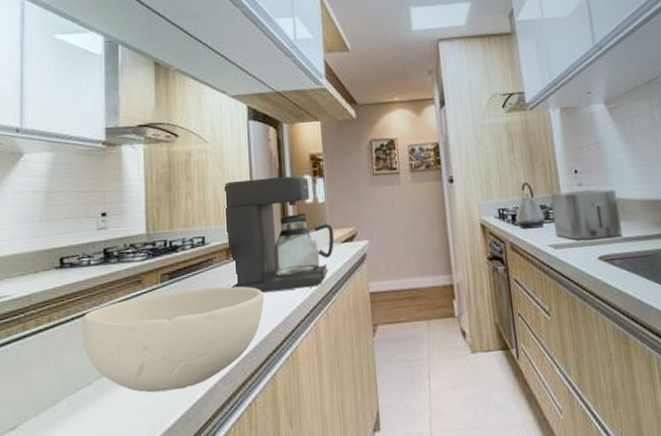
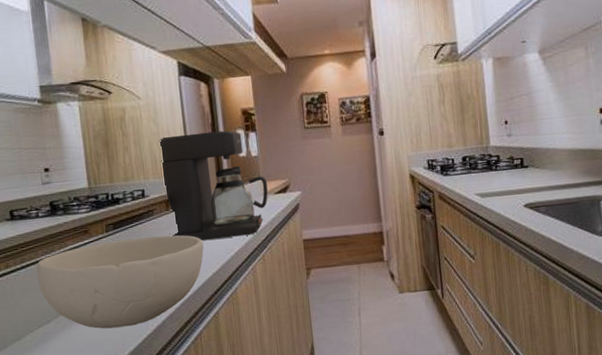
kettle: present [515,182,546,229] -> none [444,133,474,179]
toaster: present [550,189,623,242] -> none [479,139,549,190]

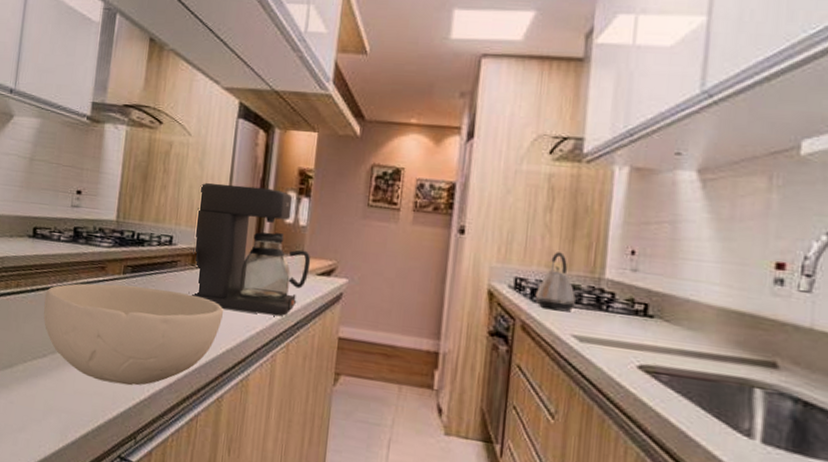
kettle: none [444,133,474,179] -> present [535,252,577,312]

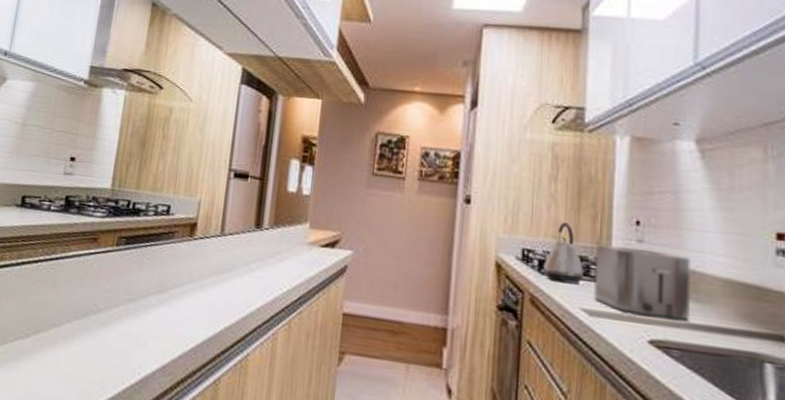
bowl: present [43,283,223,386] -> none [28,256,222,368]
coffee maker: present [188,183,311,316] -> none [185,150,315,291]
toaster: none [585,272,685,349] -> present [594,243,691,322]

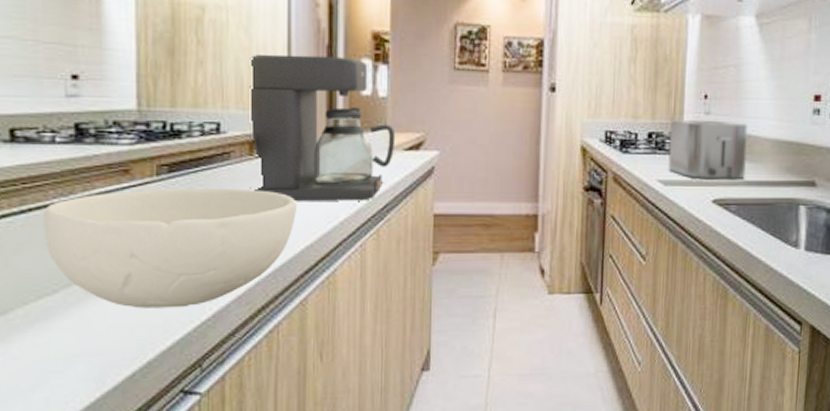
bowl: none [28,256,222,368] -> present [43,188,296,309]
coffee maker: none [185,150,315,291] -> present [249,54,396,201]
kettle: present [543,222,585,284] -> none [624,102,661,159]

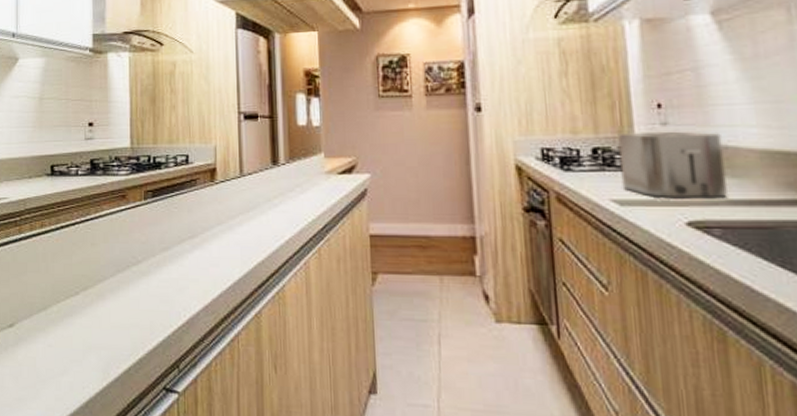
bowl: present [43,188,296,309] -> none [70,210,249,313]
coffee maker: present [249,54,396,201] -> none [209,93,330,222]

